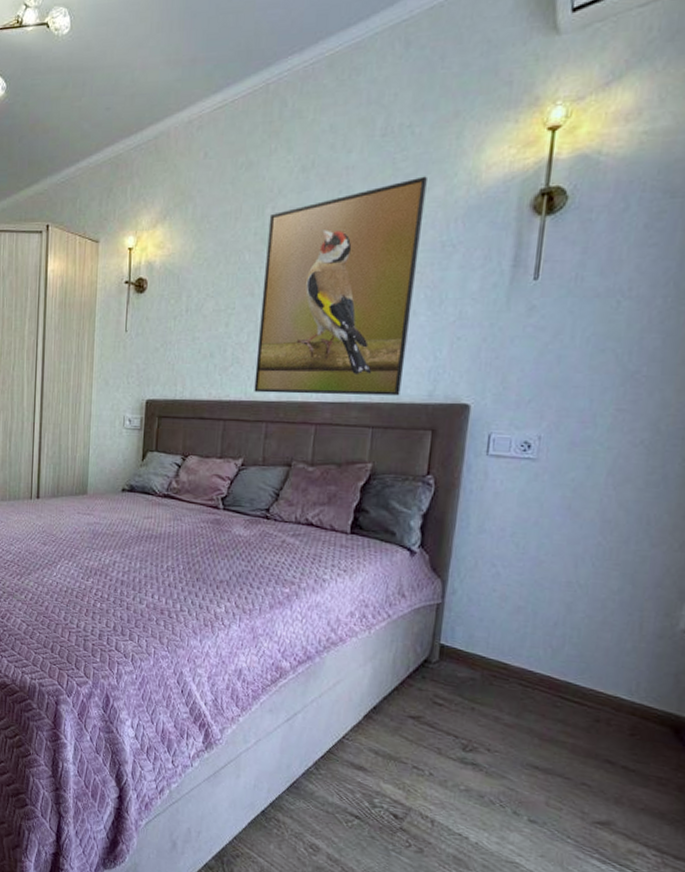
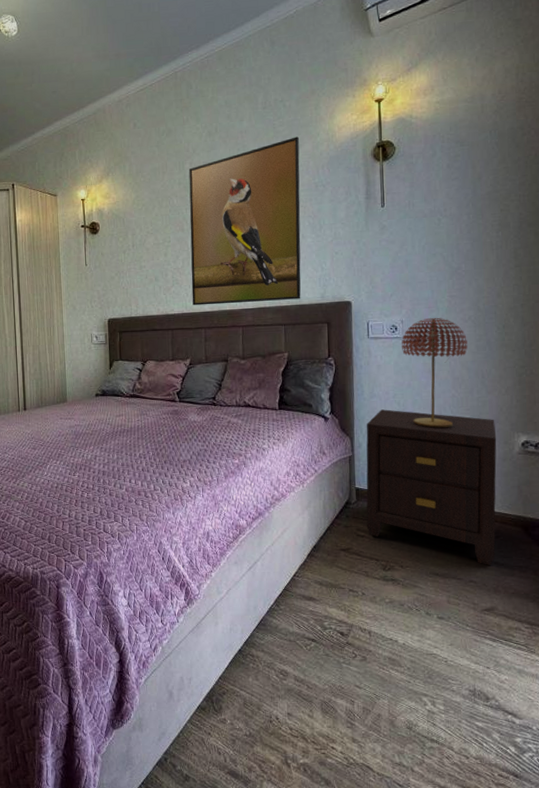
nightstand: none [448,550,656,770] -> present [366,409,497,566]
table lamp: none [533,436,633,585] -> present [402,317,468,428]

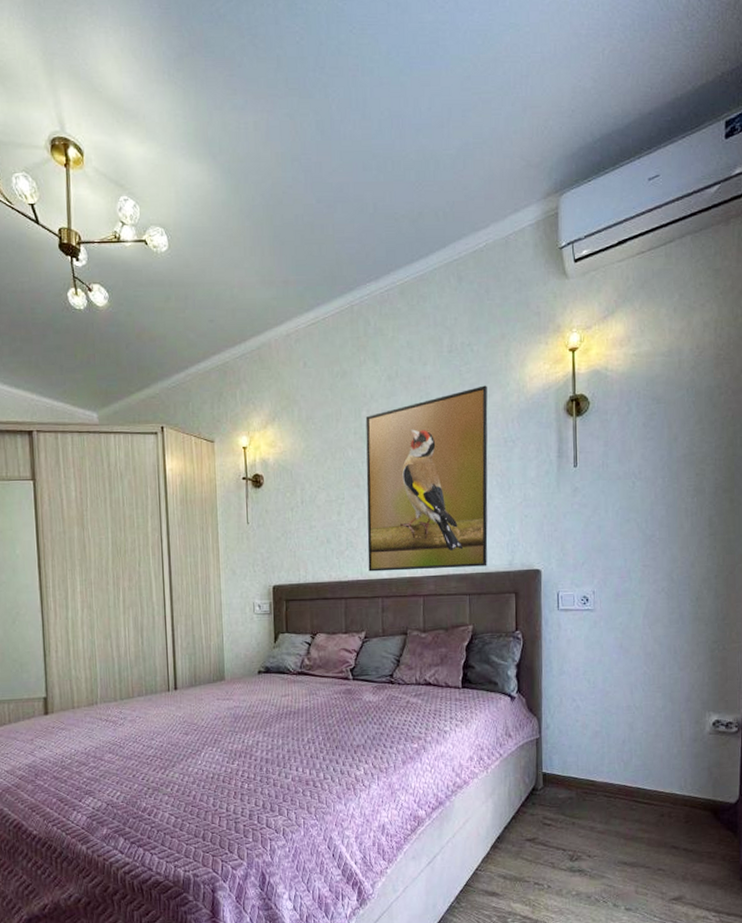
nightstand: present [366,409,497,566] -> none [553,687,688,853]
table lamp: present [402,317,468,428] -> none [593,588,660,707]

